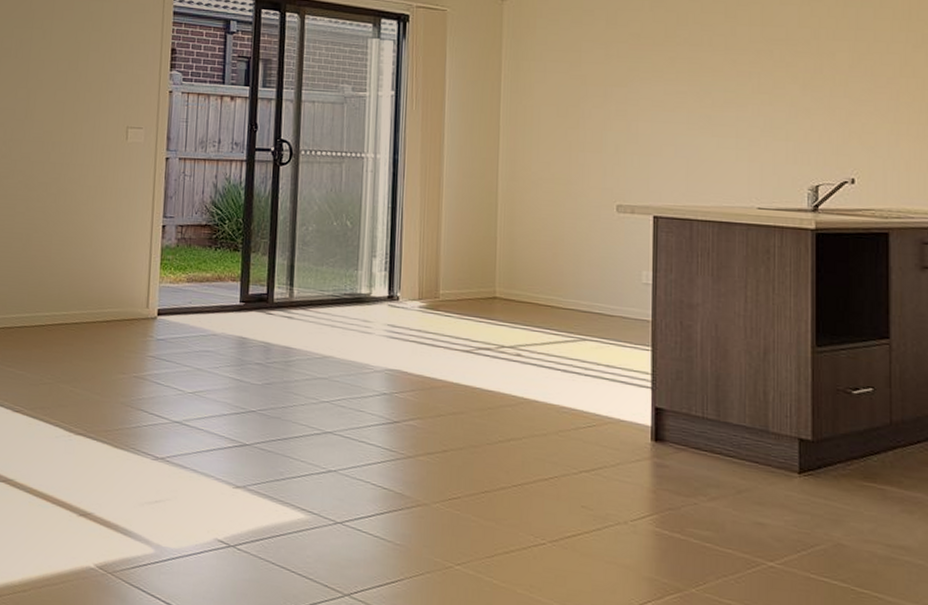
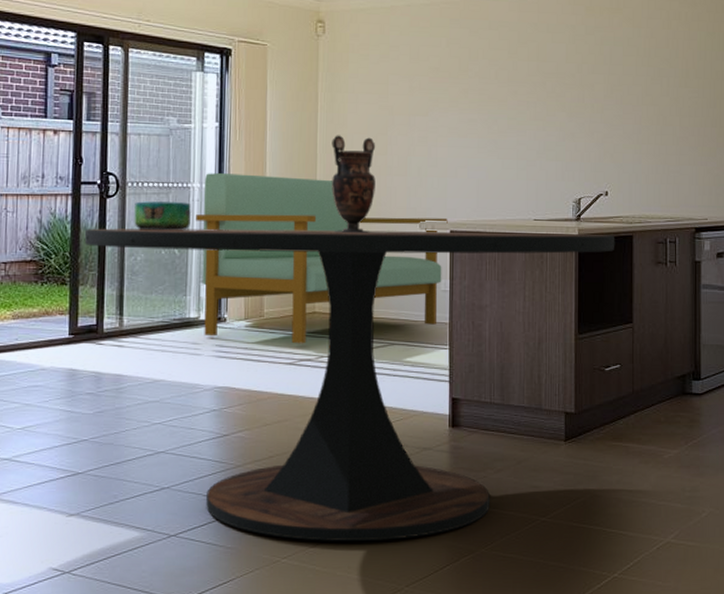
dining table: none [257,196,865,564] -> present [84,228,615,542]
decorative bowl: none [306,170,364,202] -> present [134,200,191,231]
bench: none [369,143,651,331] -> present [196,173,448,344]
vase: none [516,106,566,214] -> present [331,135,375,233]

